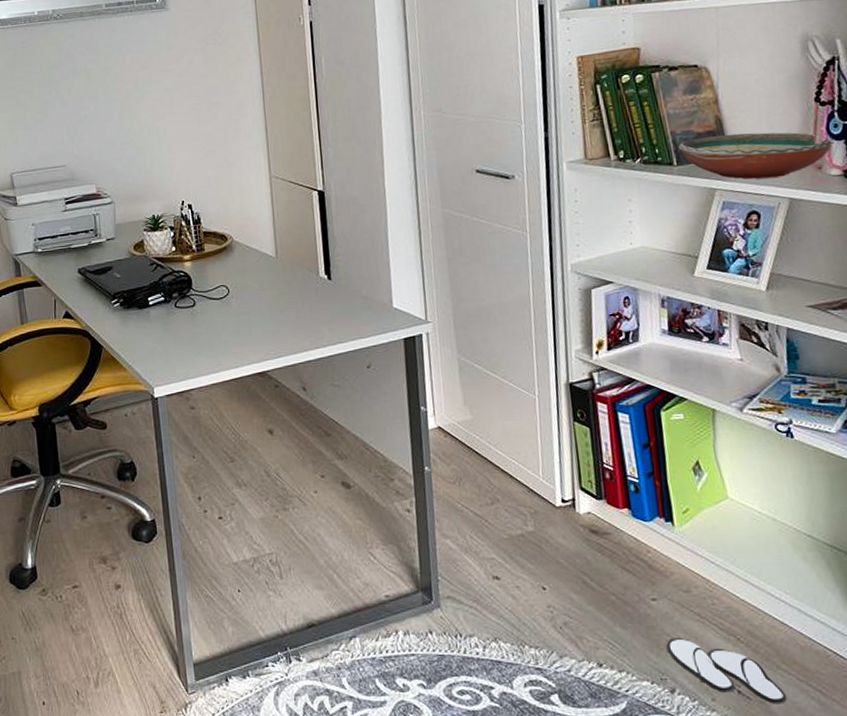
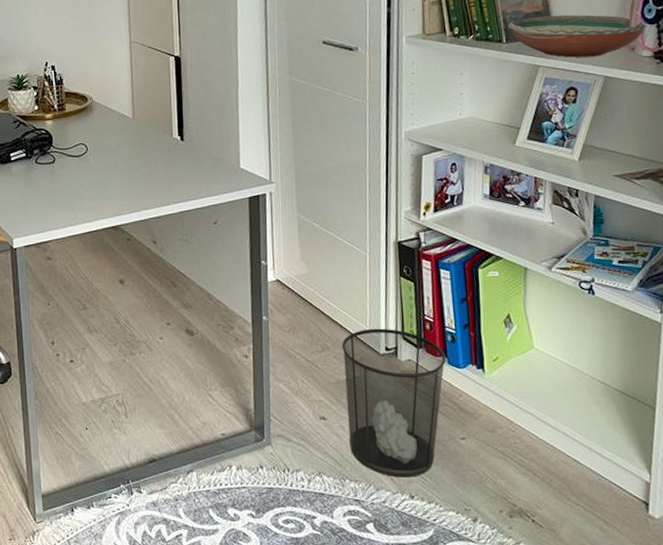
waste bin: none [512,478,630,643] -> present [341,328,446,478]
slippers: present [666,638,787,704] -> none [471,473,575,532]

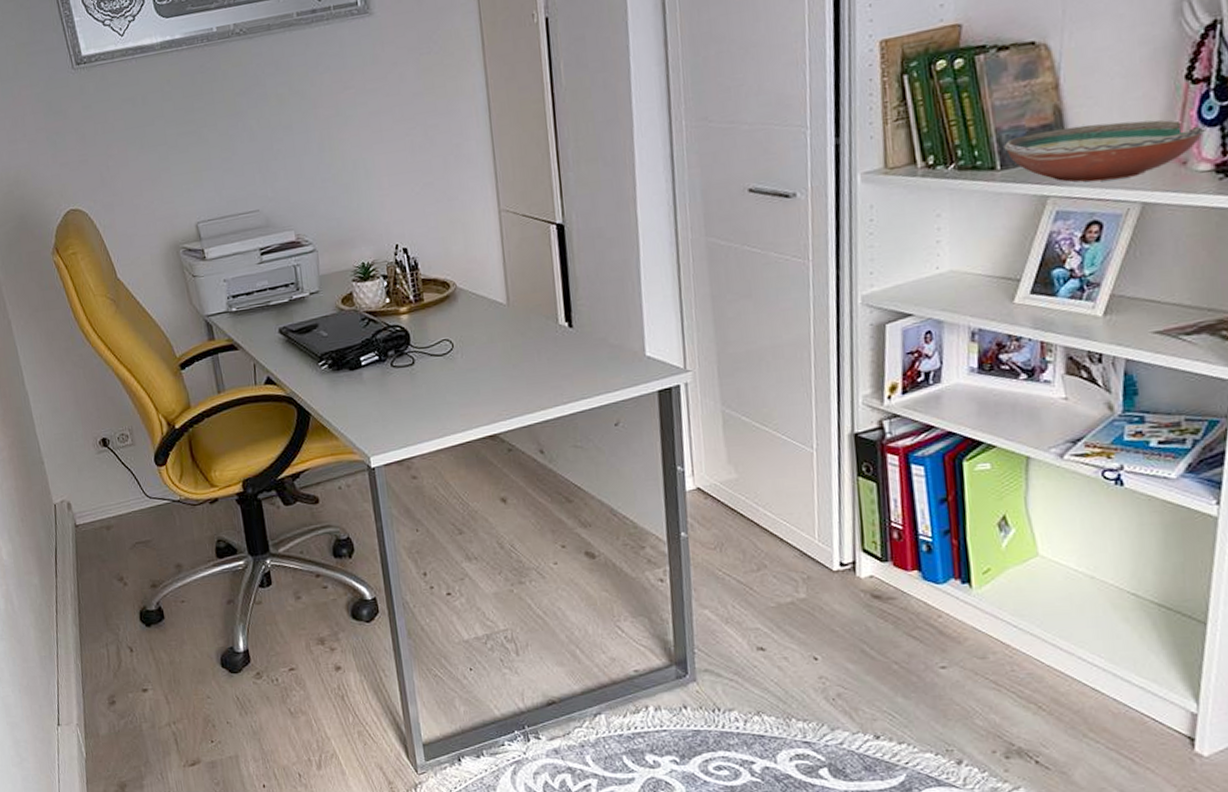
waste bin: present [341,328,446,478] -> none [782,539,920,715]

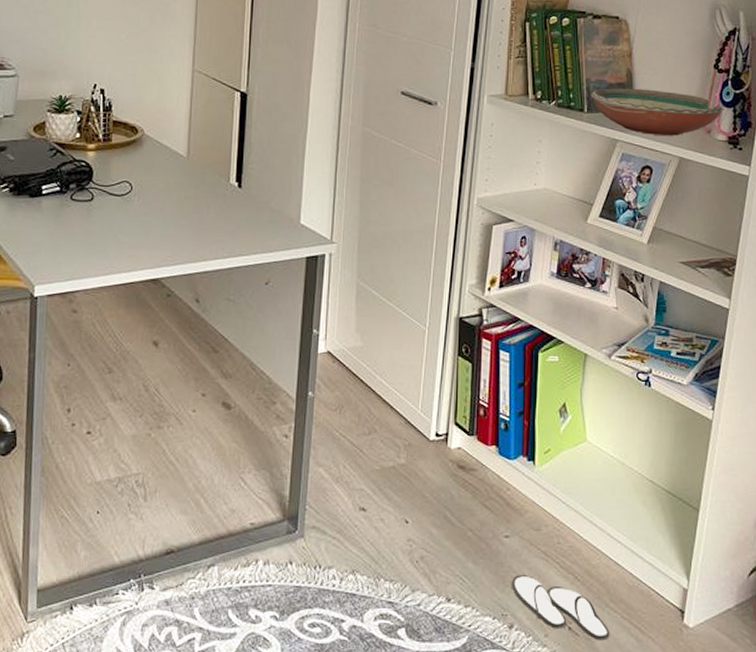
slippers: none [954,707,1092,774] -> present [511,575,610,641]

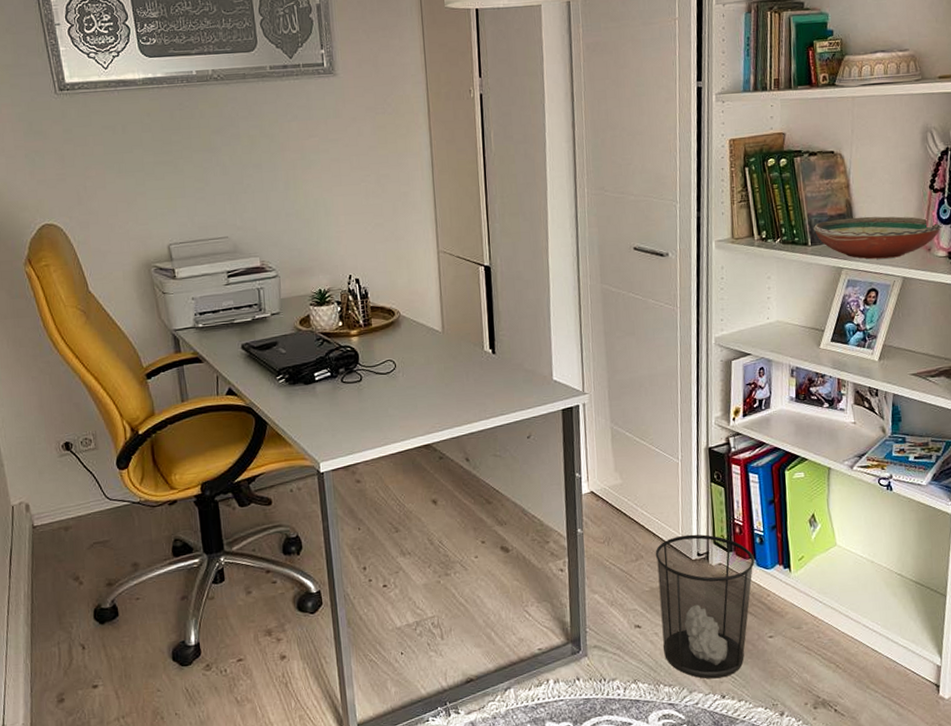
waste bin: none [389,411,497,578] -> present [655,534,755,679]
slippers: present [511,575,610,641] -> none [779,668,873,718]

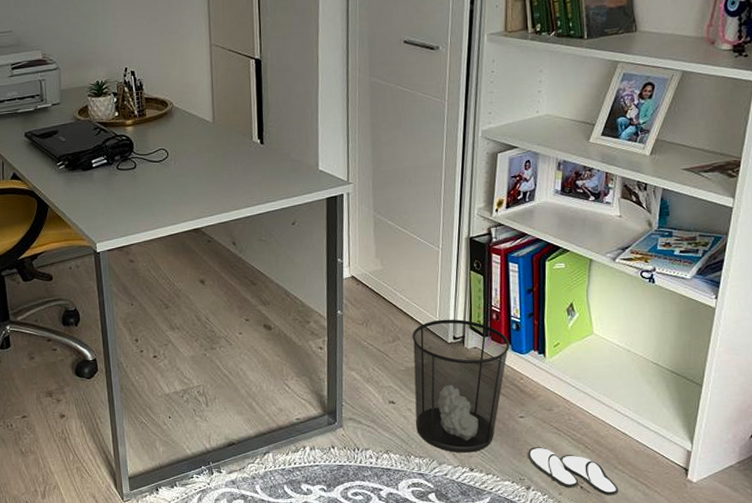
slippers: none [779,668,873,718] -> present [527,447,619,496]
decorative bowl: present [813,216,942,260] -> none [590,8,729,53]

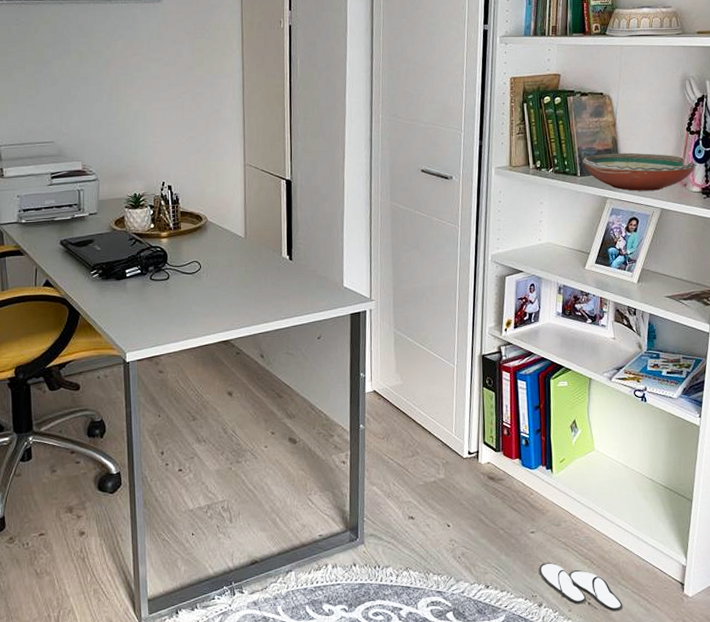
waste bin: present [412,319,510,453] -> none [430,434,520,570]
decorative bowl: none [590,8,729,53] -> present [582,152,697,191]

